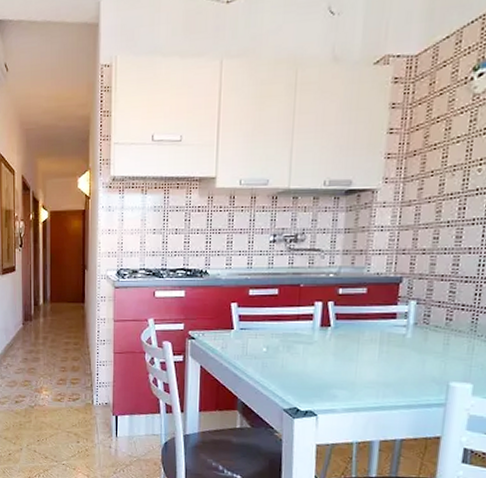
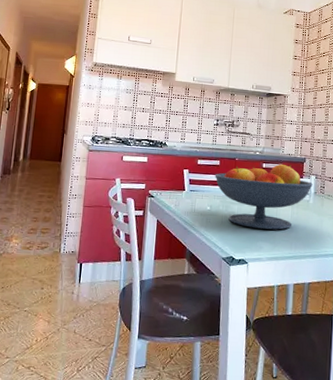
fruit bowl: none [272,287,412,374] -> present [215,163,313,230]

